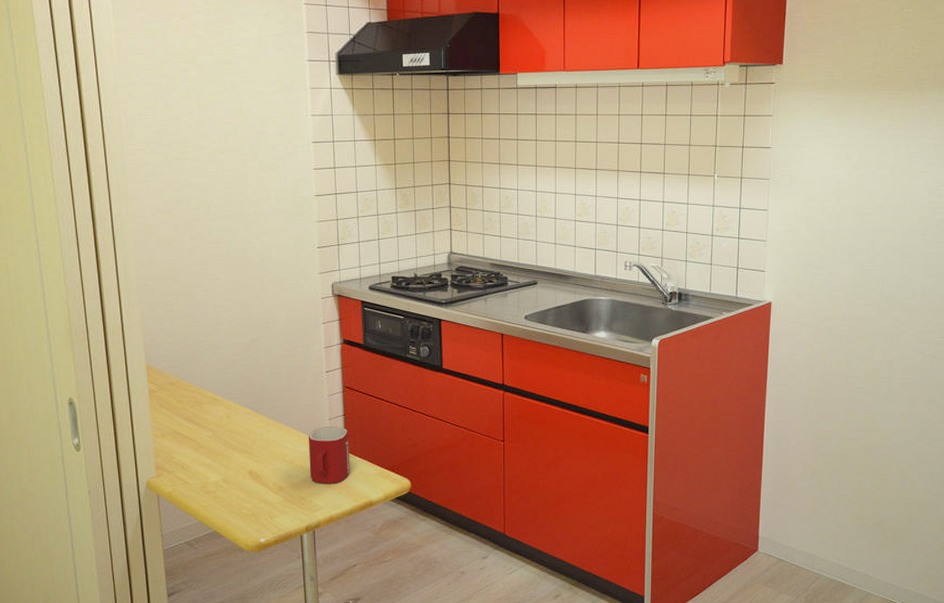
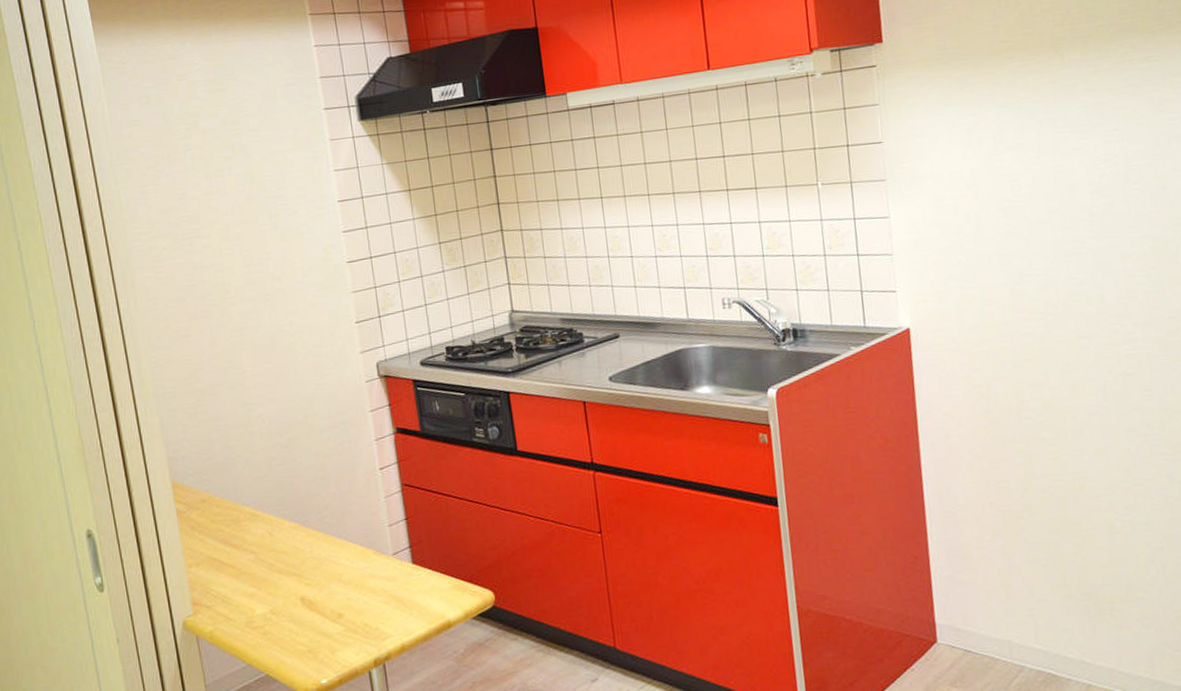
mug: present [308,427,350,483] -> none [366,533,420,606]

